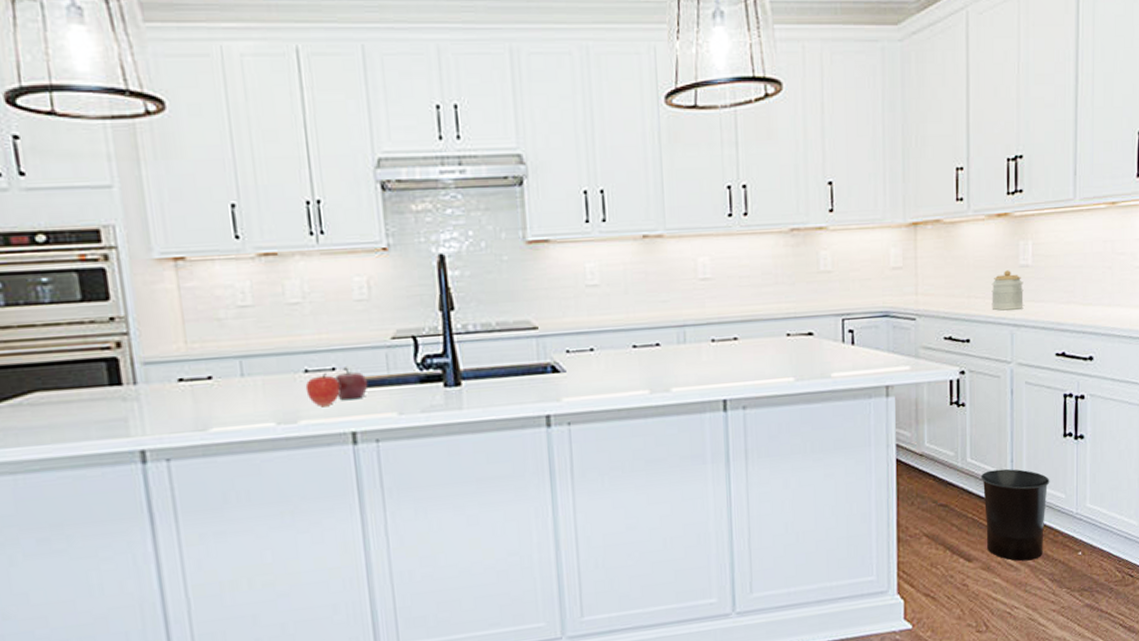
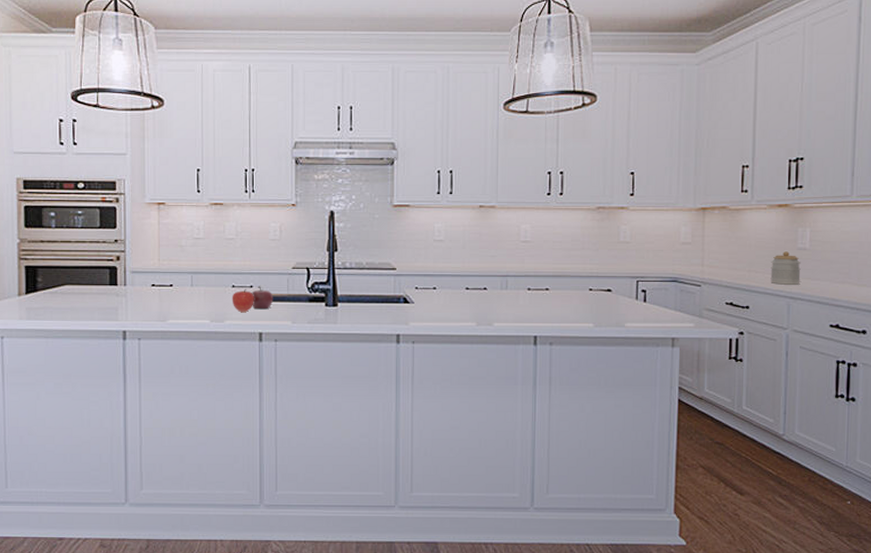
waste bin: present [981,468,1050,561] -> none [755,419,821,502]

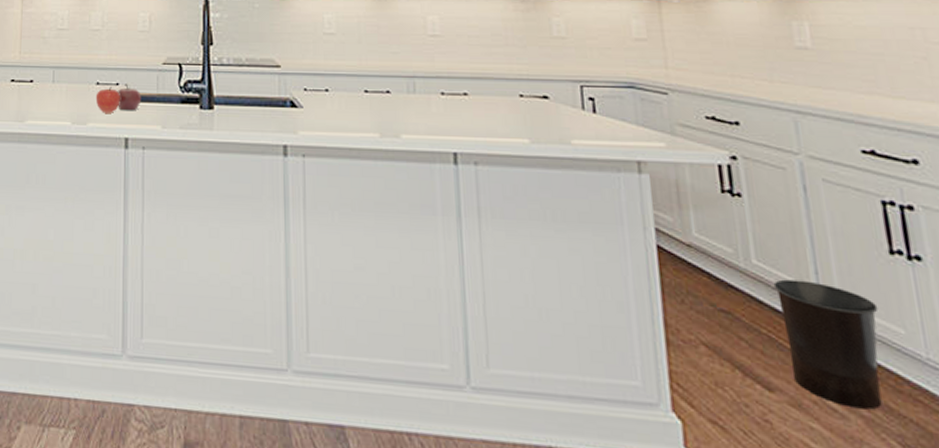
waste bin: none [755,419,821,502] -> present [773,279,882,410]
jar: present [770,251,801,285] -> none [760,51,807,95]

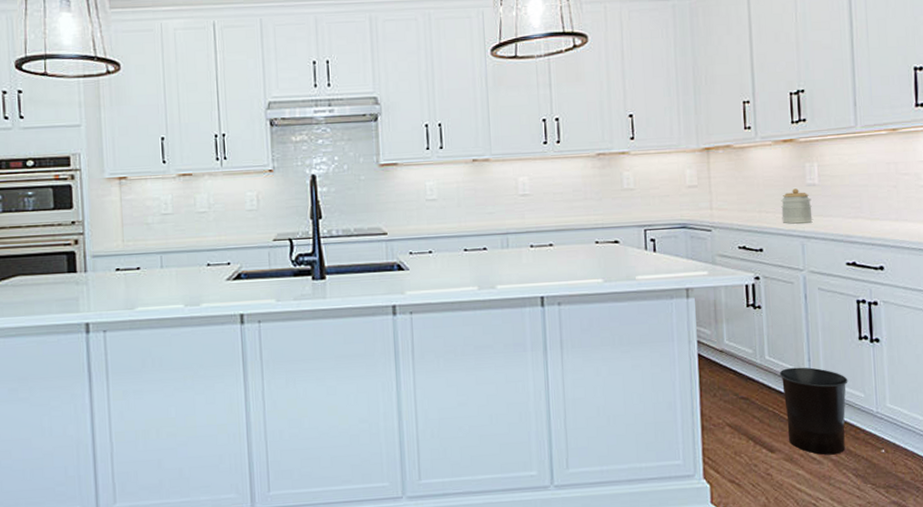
fruit: present [95,87,120,113] -> none [207,267,233,293]
fruit: present [118,83,142,111] -> none [230,262,254,289]
jar: none [760,51,807,95] -> present [781,188,813,224]

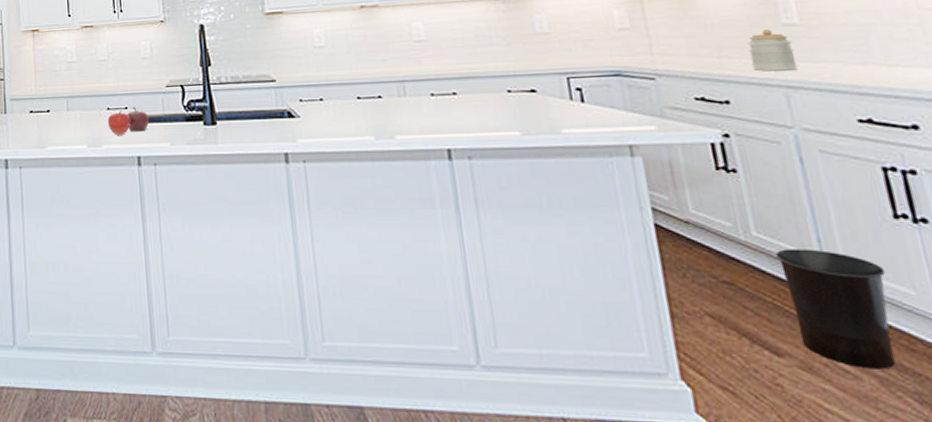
fruit: none [207,267,233,293] -> present [107,111,130,135]
fruit: none [230,262,254,289] -> present [127,107,150,132]

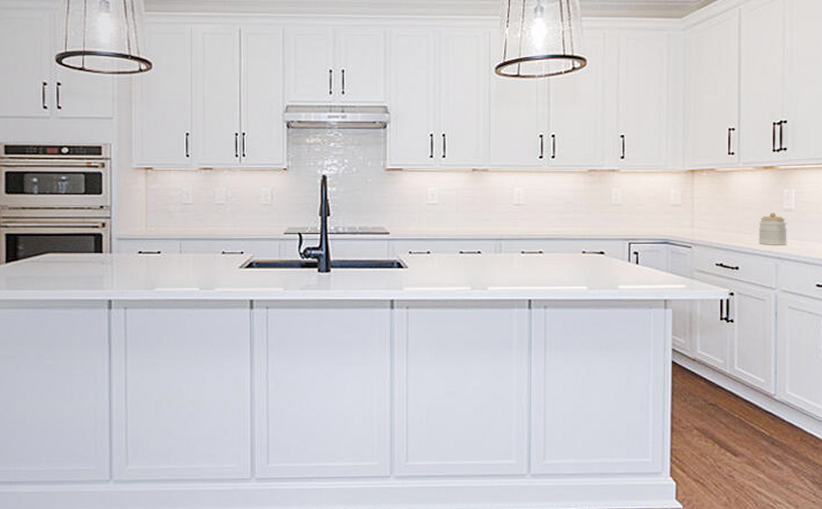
fruit: present [107,111,130,135] -> none [222,255,245,279]
fruit: present [127,107,150,132] -> none [243,252,265,276]
waste bin: present [775,249,896,369] -> none [747,379,811,462]

